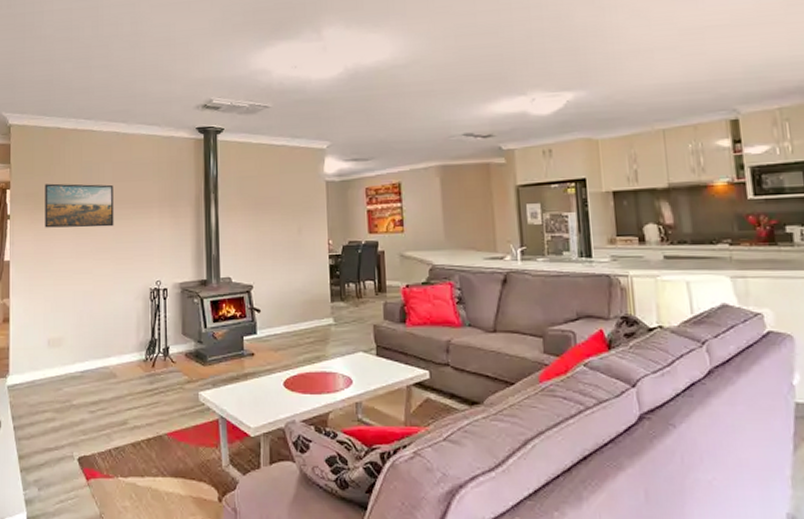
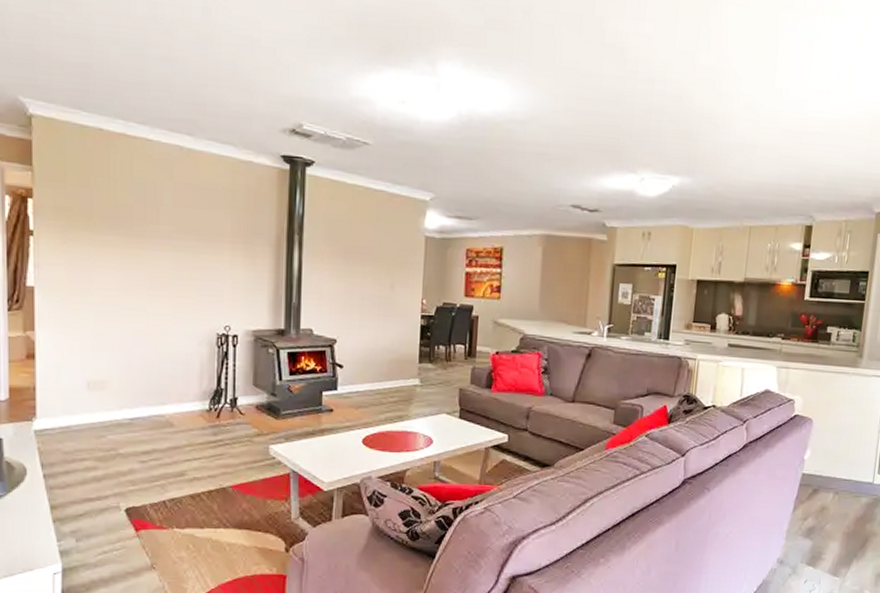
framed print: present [45,183,114,228] -> none [82,197,174,259]

